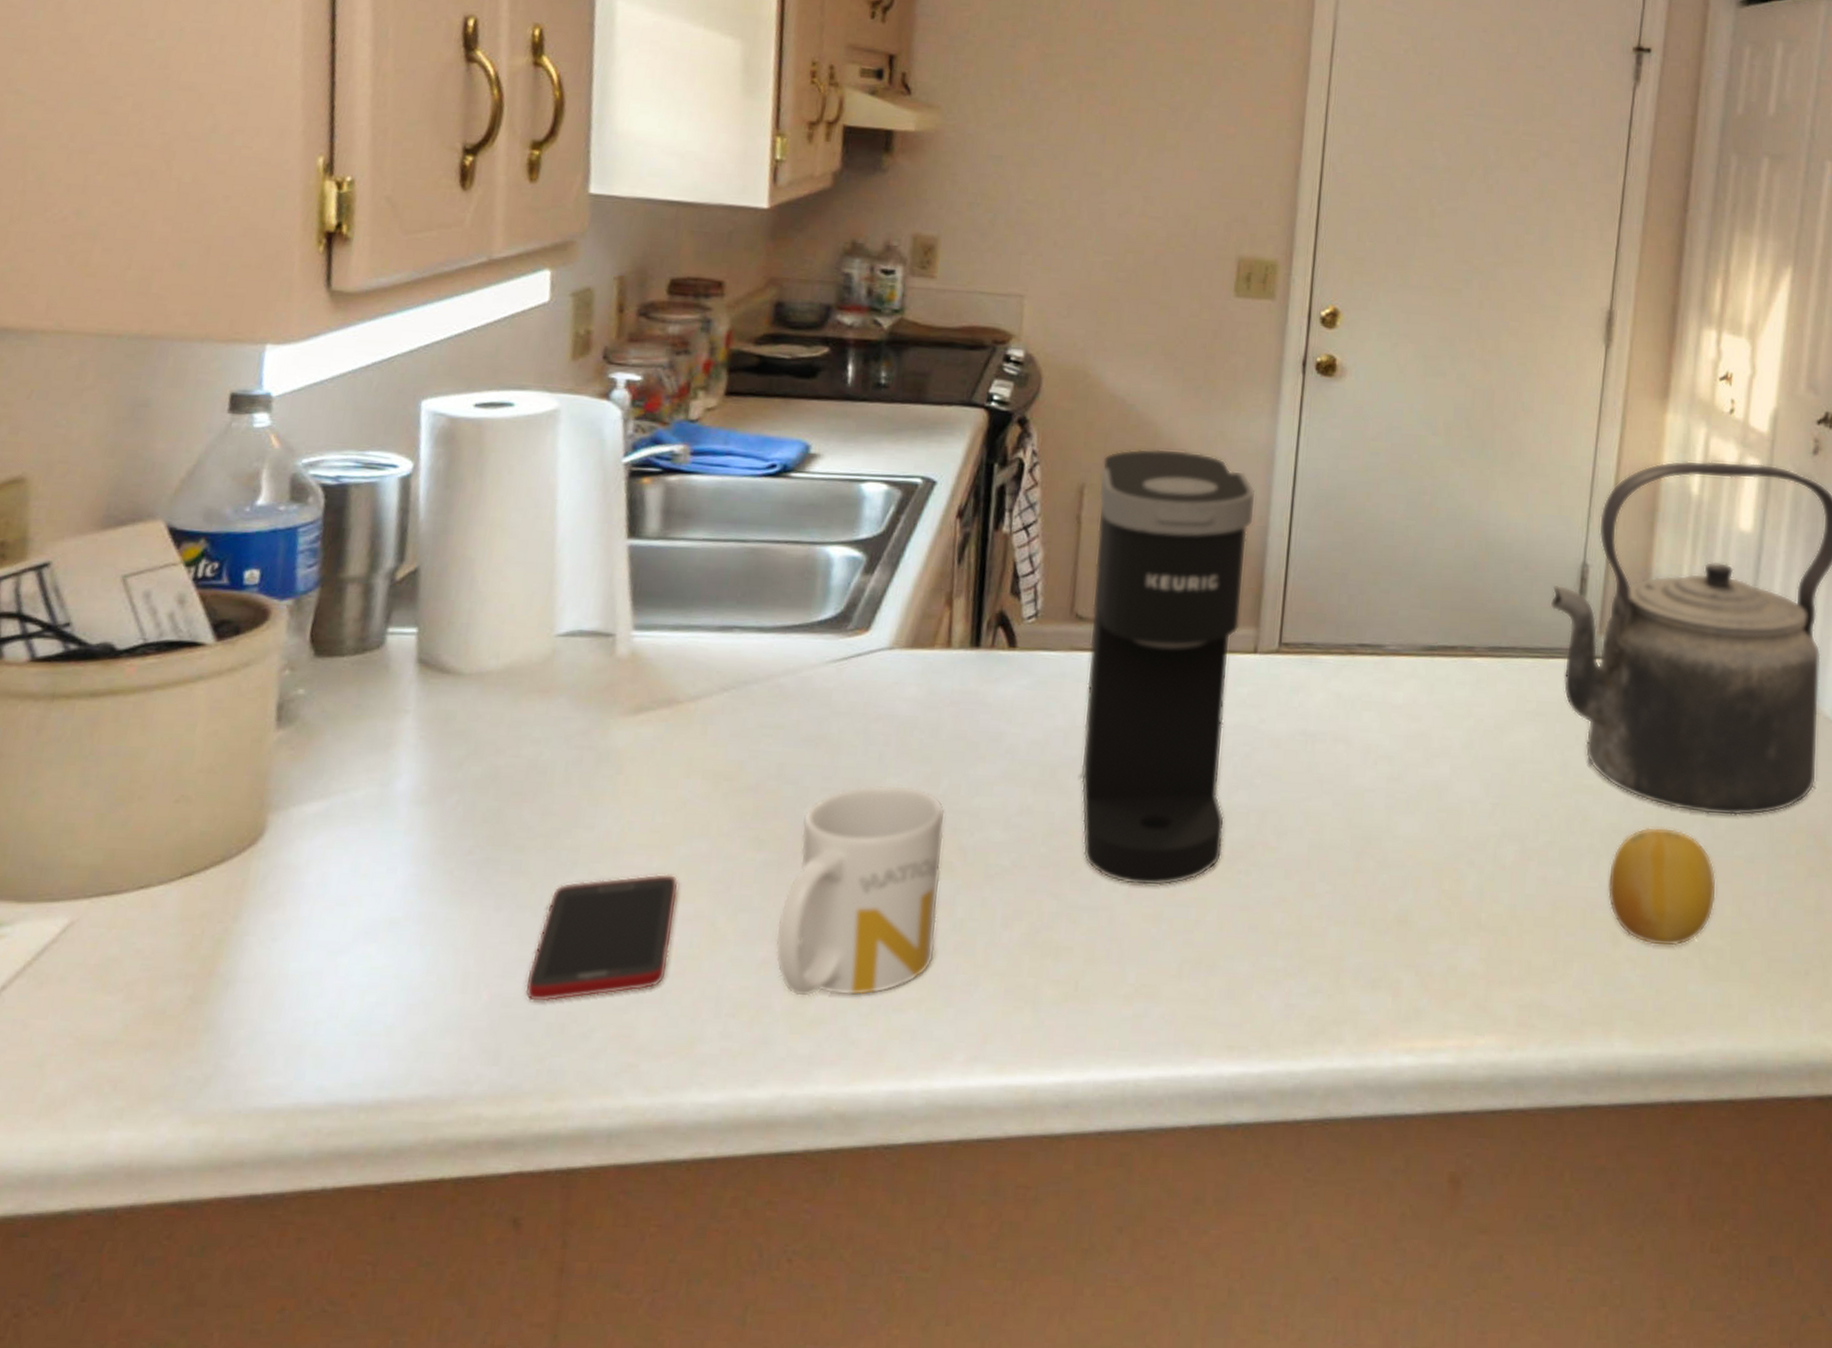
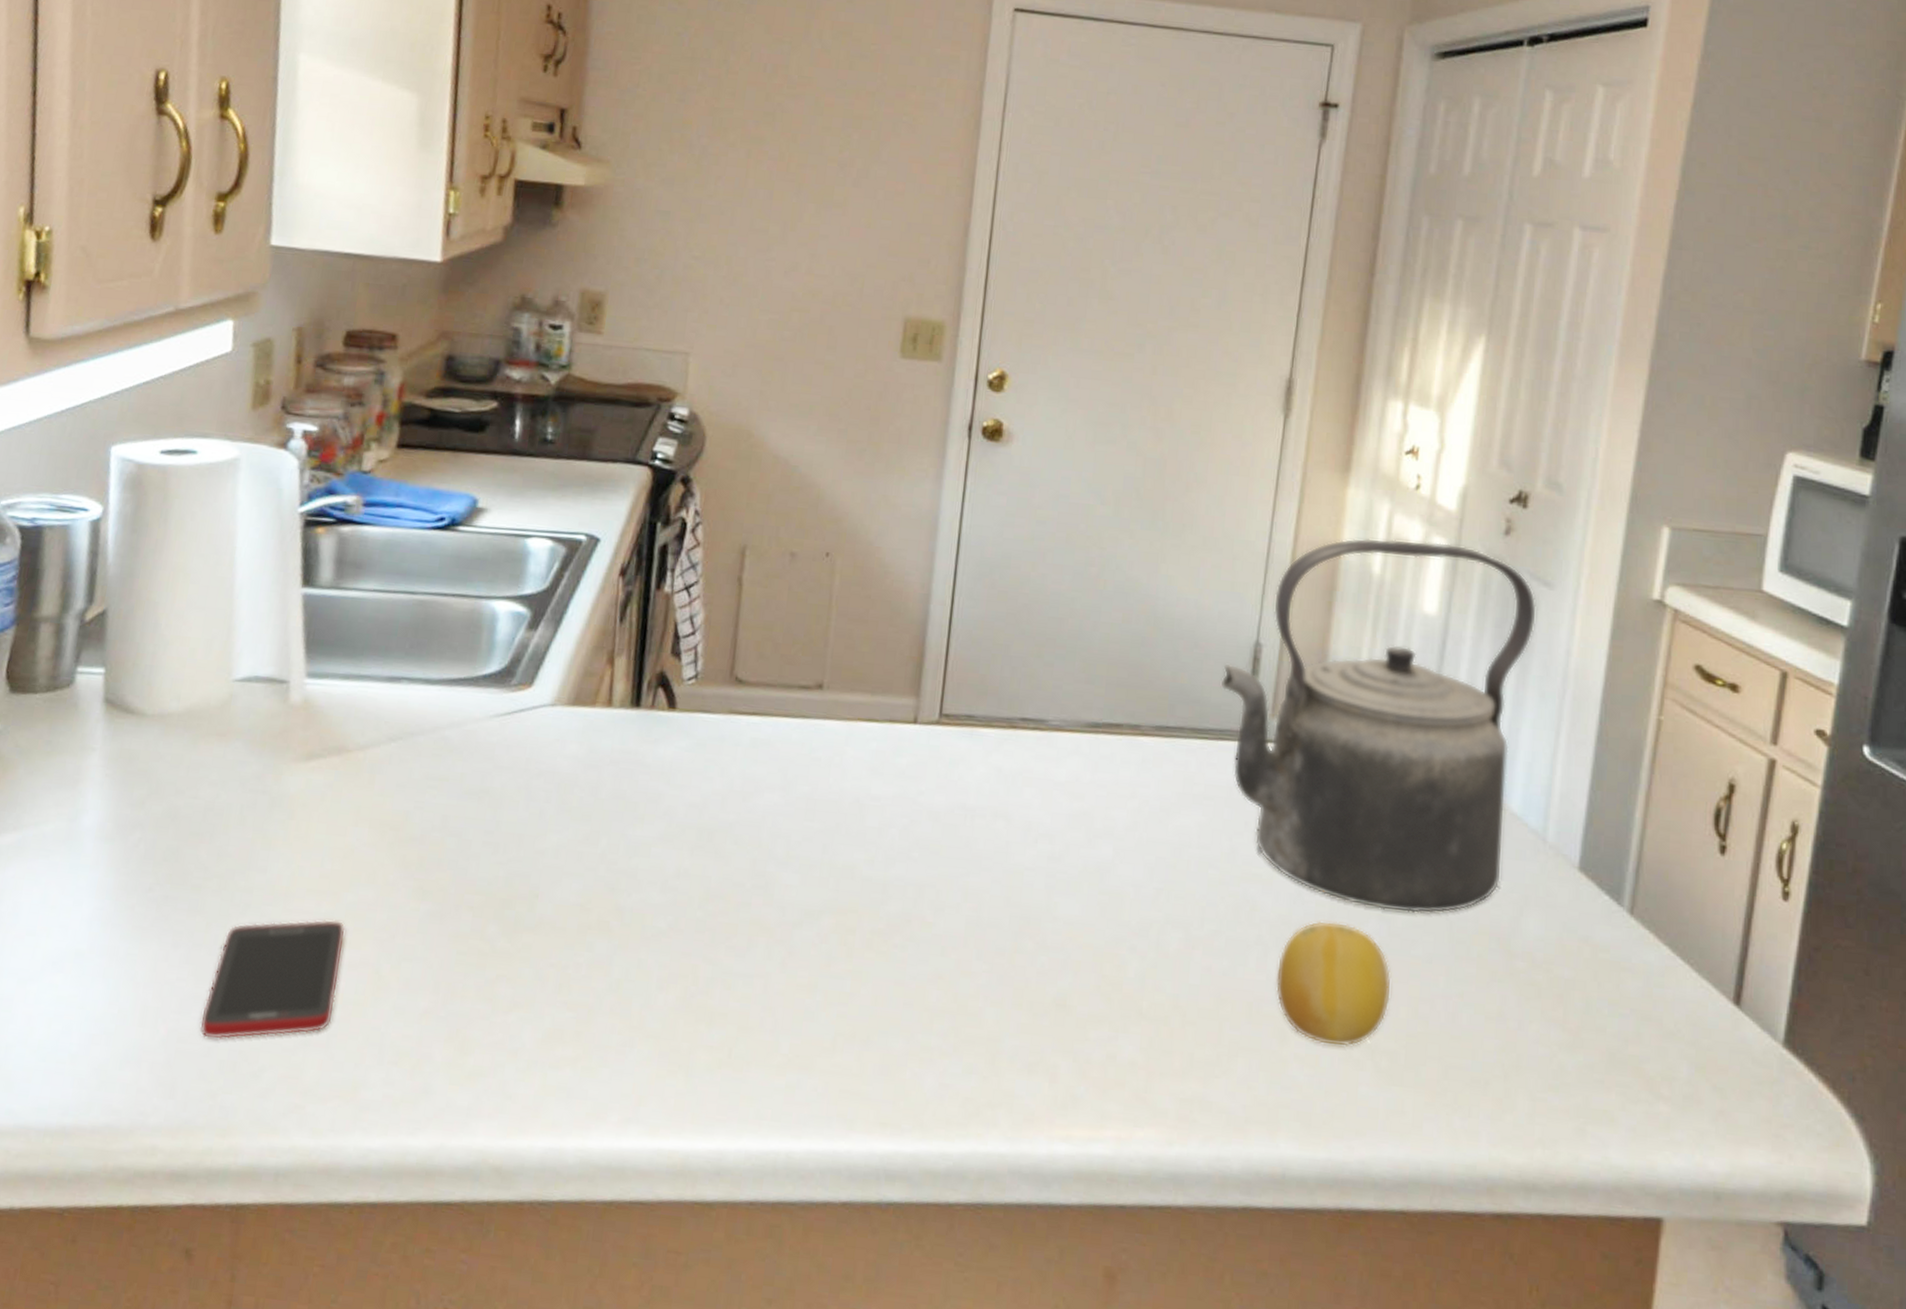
mug: present [775,784,946,998] -> none [436,841,604,1051]
coffee maker: present [1080,448,1257,887] -> none [737,511,919,957]

